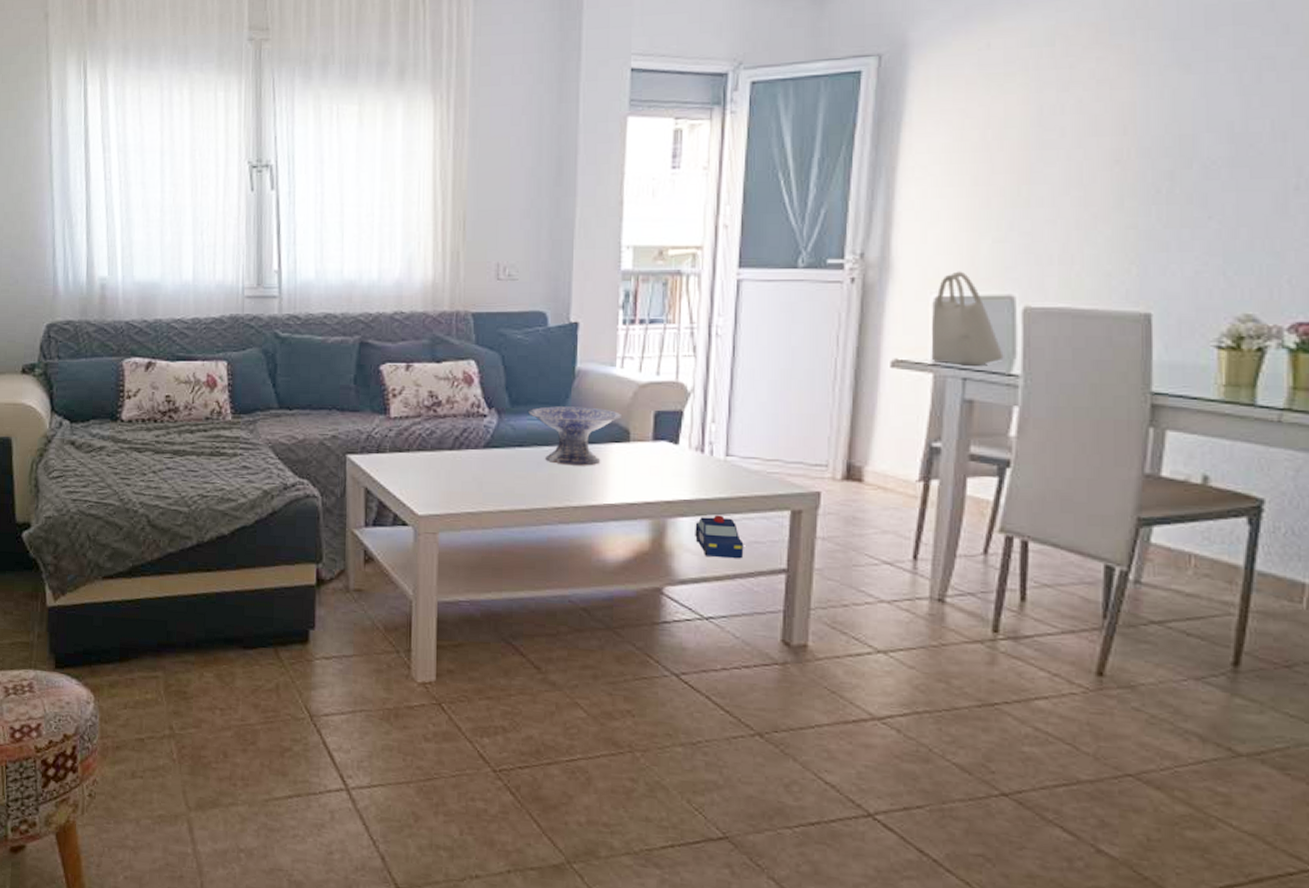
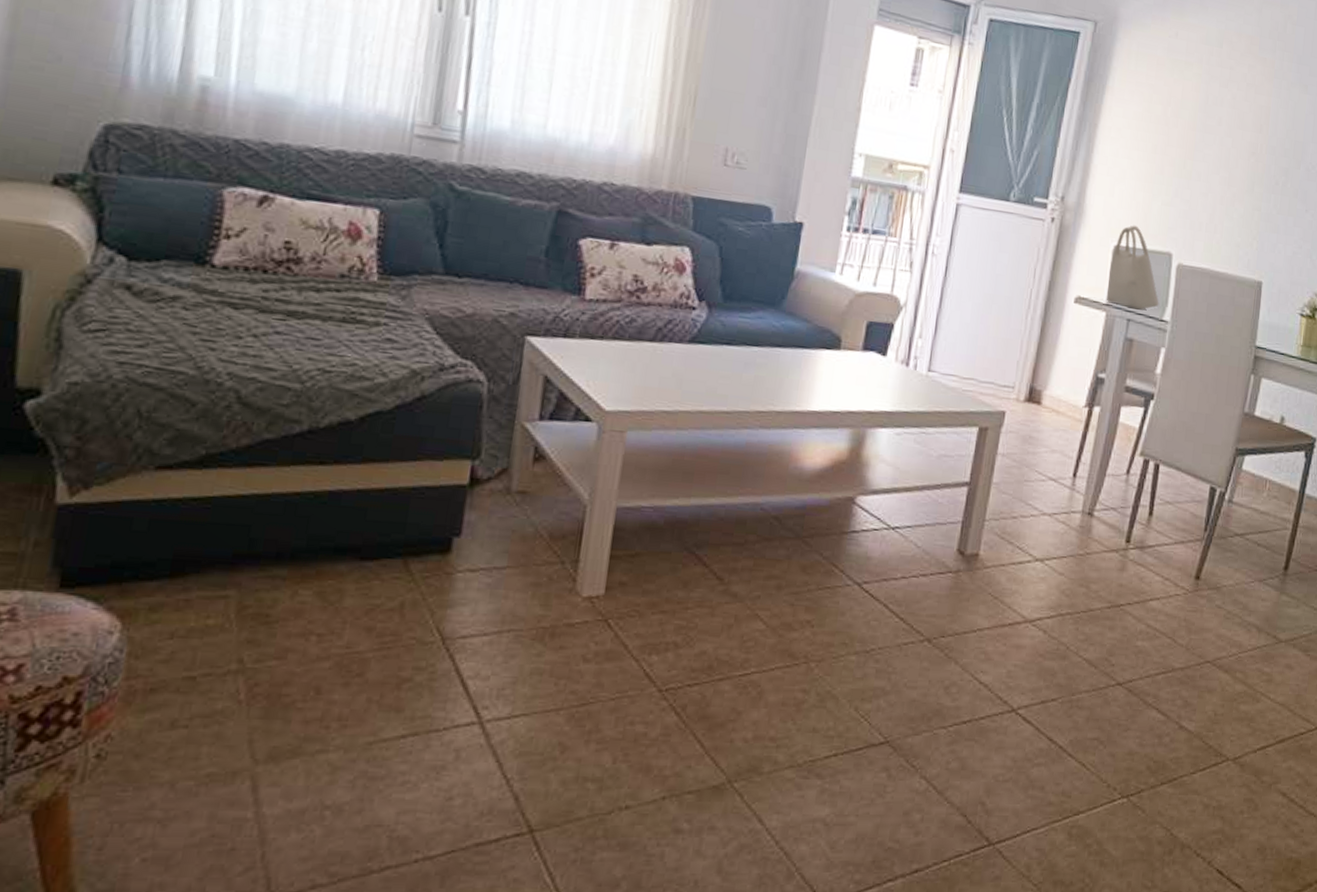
decorative bowl: present [528,406,621,466] -> none [741,305,835,371]
toy car: present [695,515,744,559] -> none [891,427,935,472]

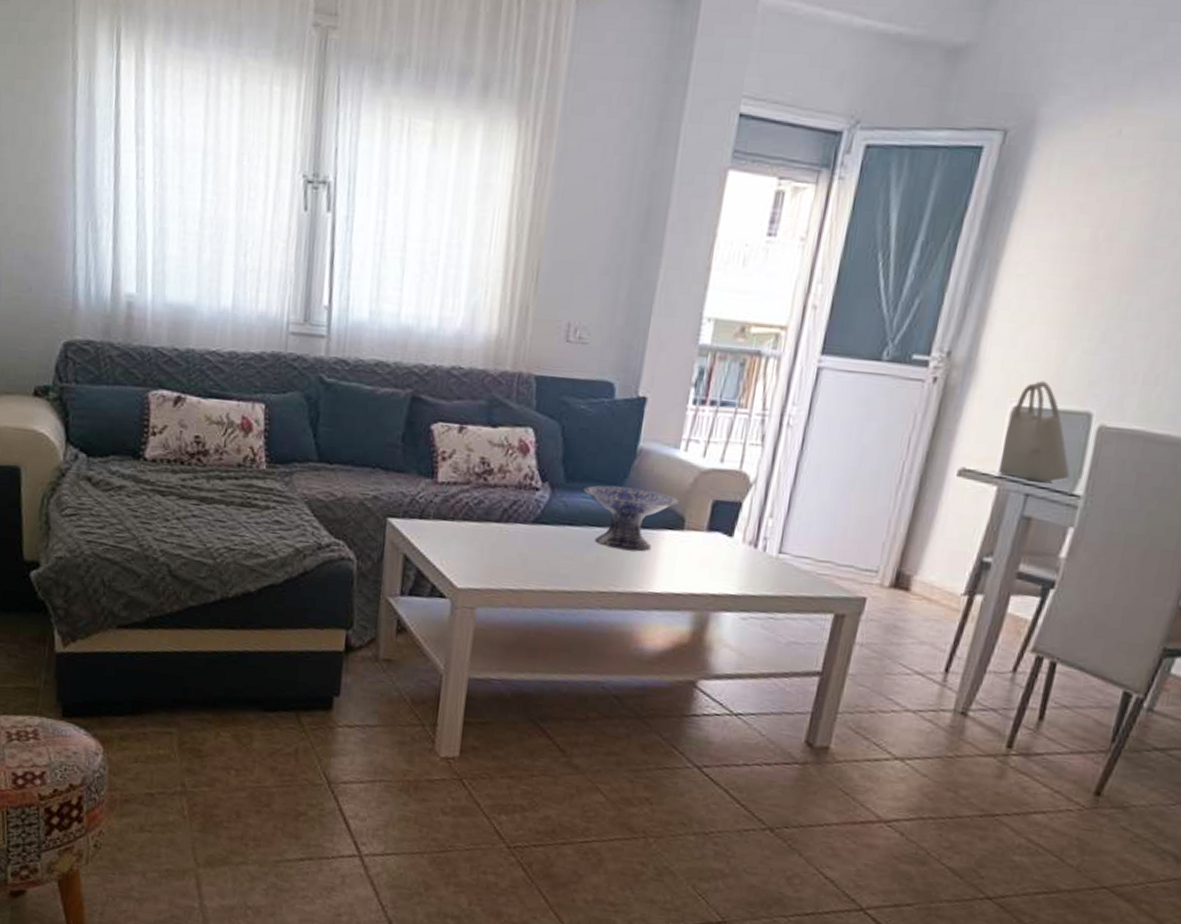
decorative bowl: none [741,305,835,371] -> present [583,485,679,552]

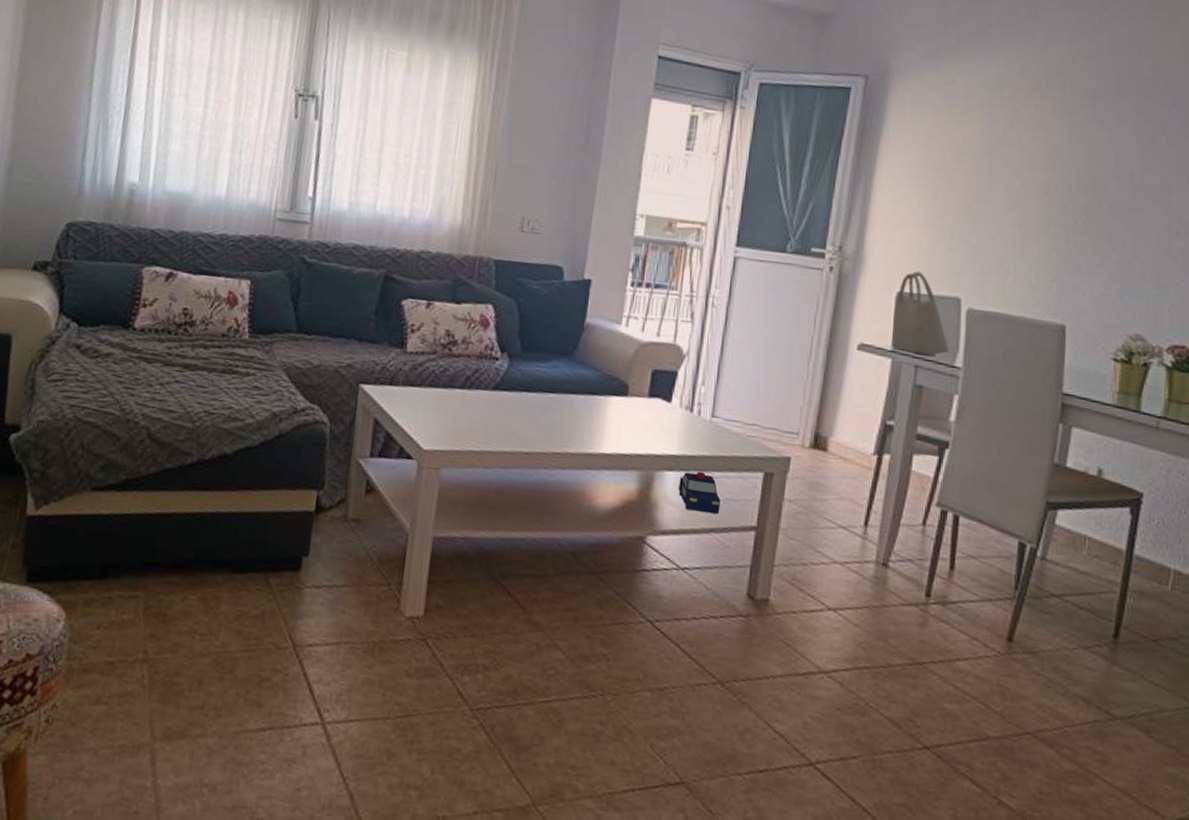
decorative bowl: present [583,485,679,552] -> none [538,355,622,416]
toy car: none [736,612,783,659] -> present [678,471,721,515]

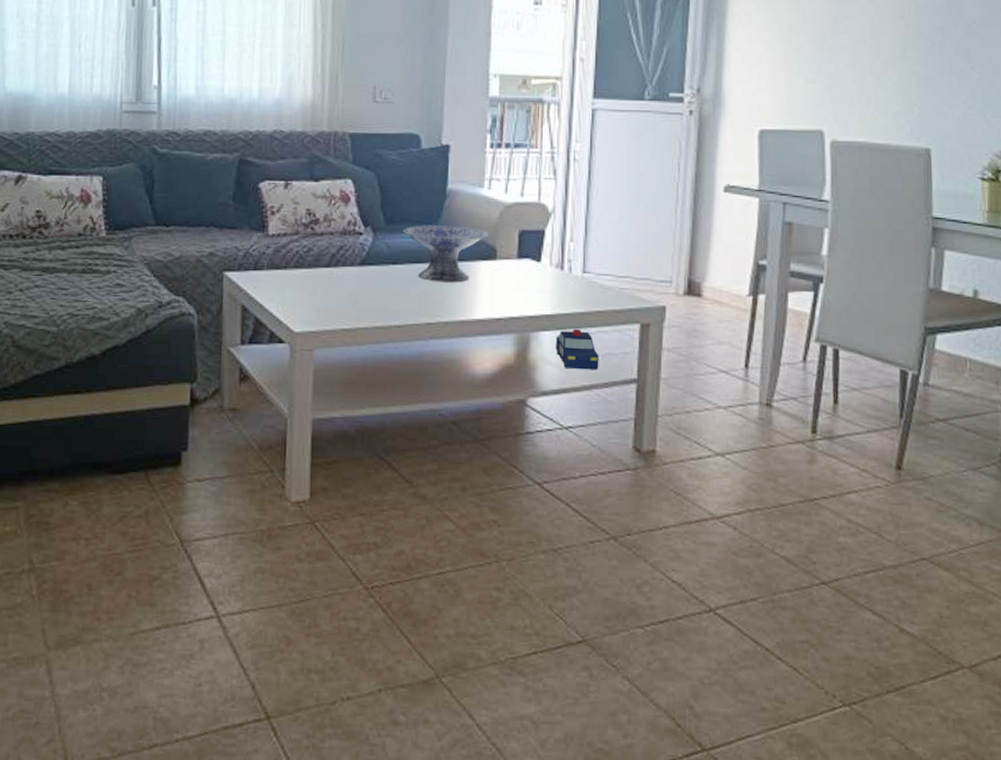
decorative bowl: none [538,355,622,416] -> present [402,225,489,283]
handbag: present [891,271,949,356] -> none [756,107,816,192]

